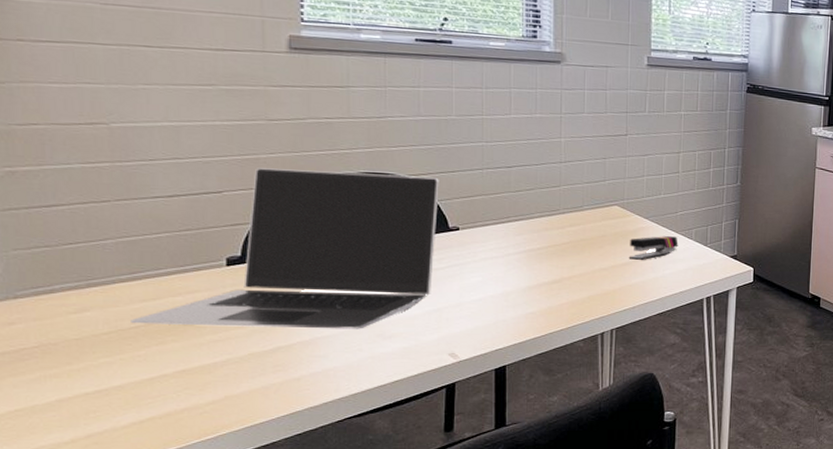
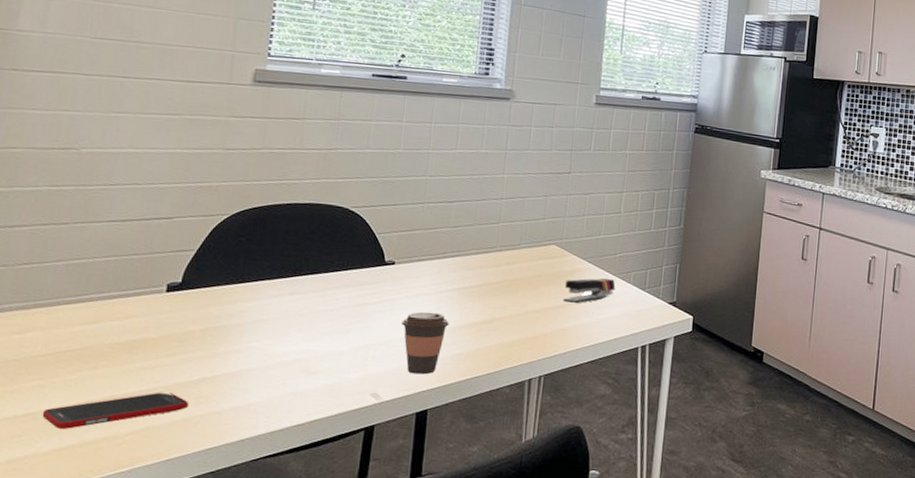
cell phone: none [115,363,265,403] -> present [42,392,188,429]
laptop: present [131,168,439,329] -> none [68,195,380,363]
coffee cup: none [472,274,519,334] -> present [402,311,449,375]

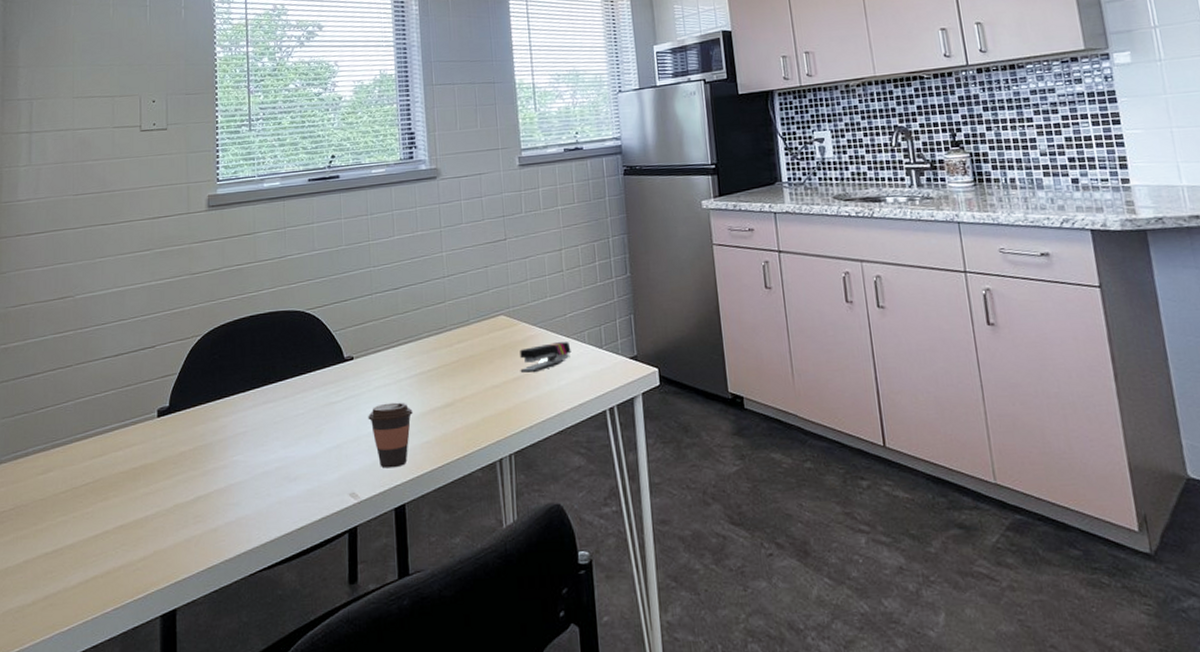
cell phone: present [42,392,188,429] -> none [68,515,188,561]

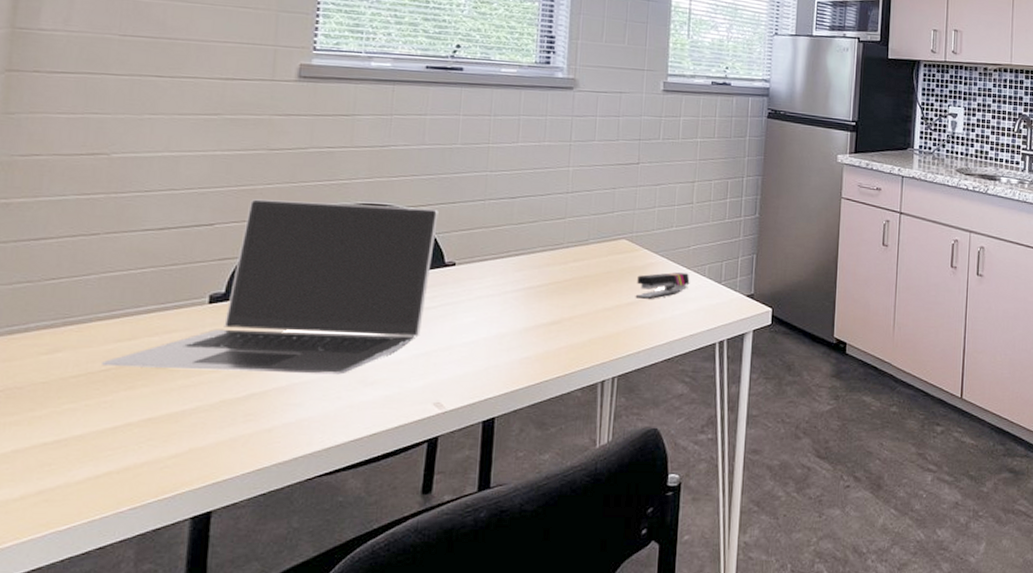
laptop: none [83,308,334,481] -> present [102,199,438,375]
coffee cup: present [368,402,413,469] -> none [464,314,515,381]

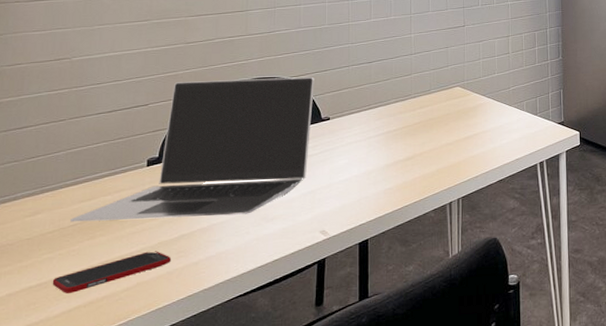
cell phone: none [74,411,236,455] -> present [52,251,171,293]
stapler: present [635,272,690,300] -> none [470,109,512,134]

